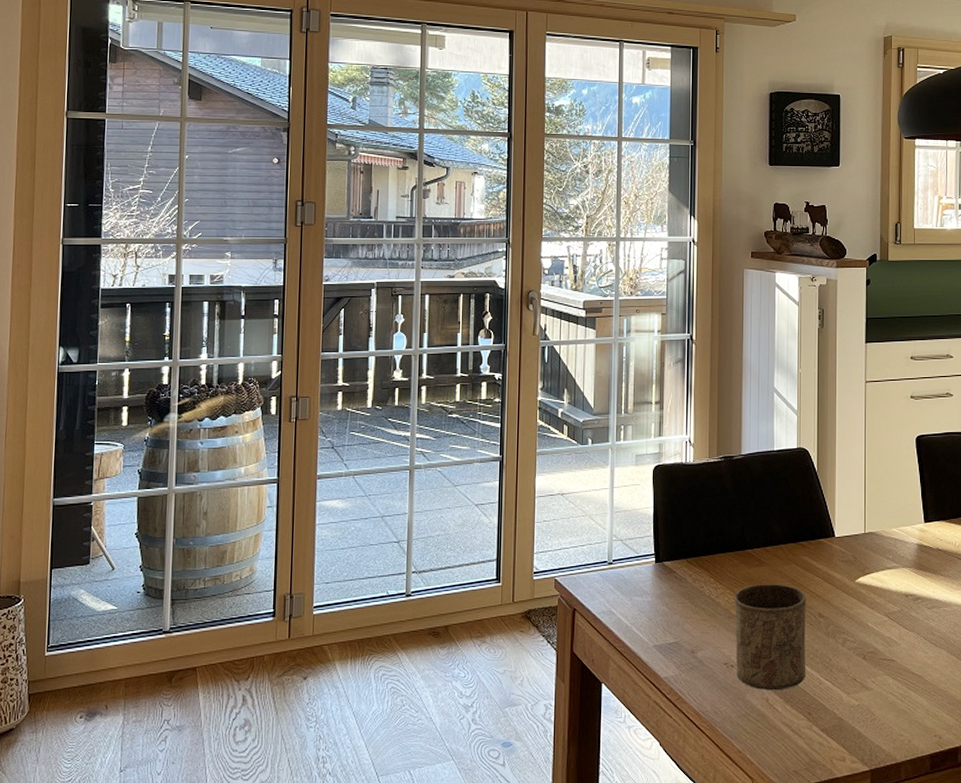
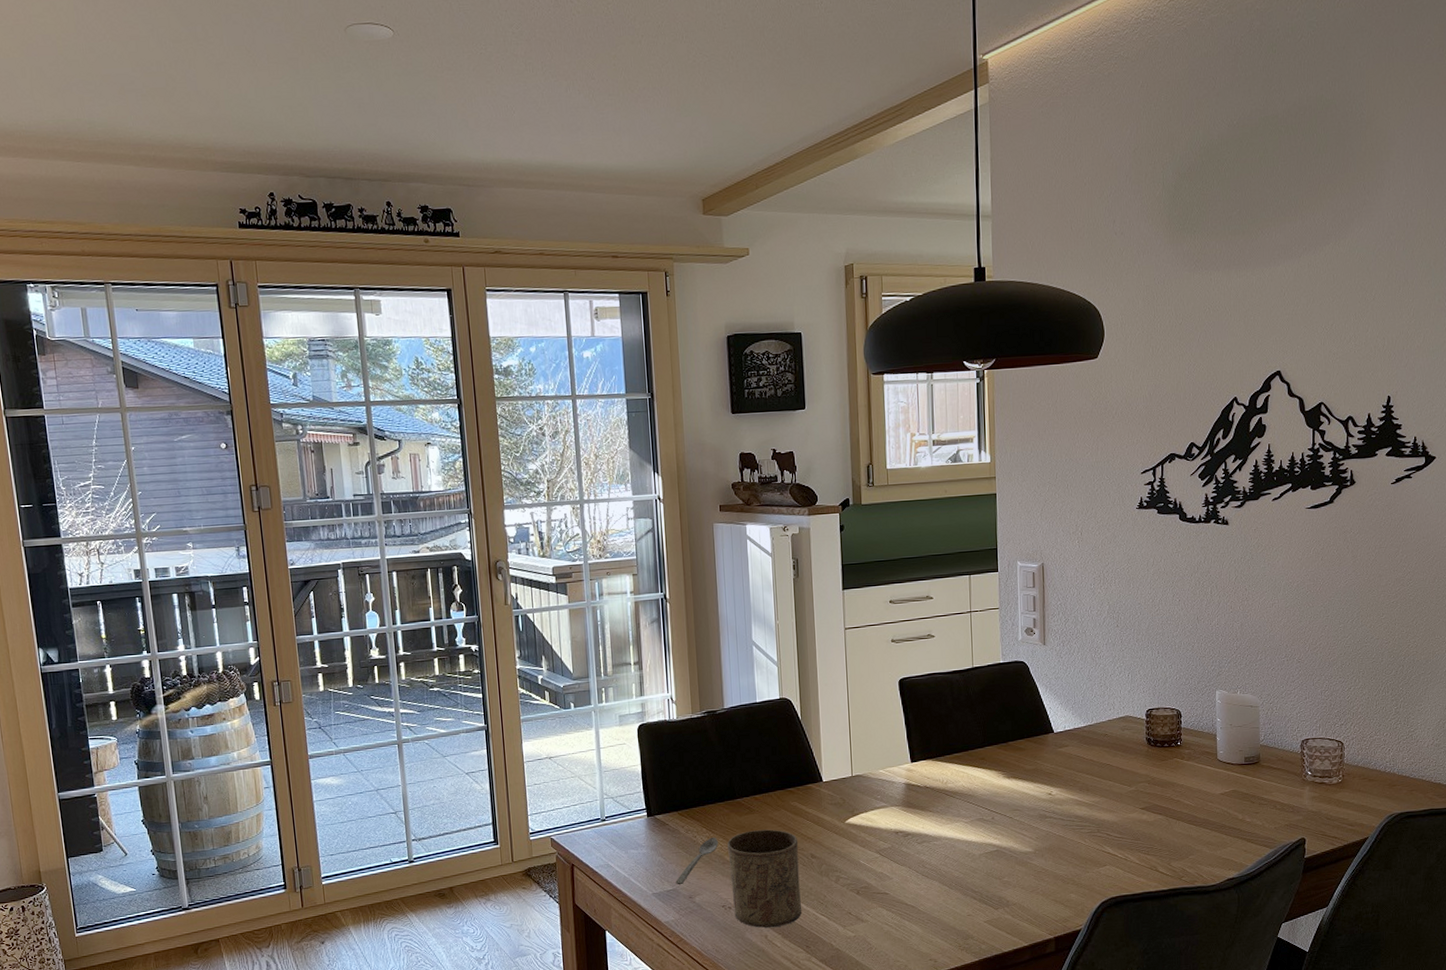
spoon: none [678,588,726,637] -> present [675,837,719,884]

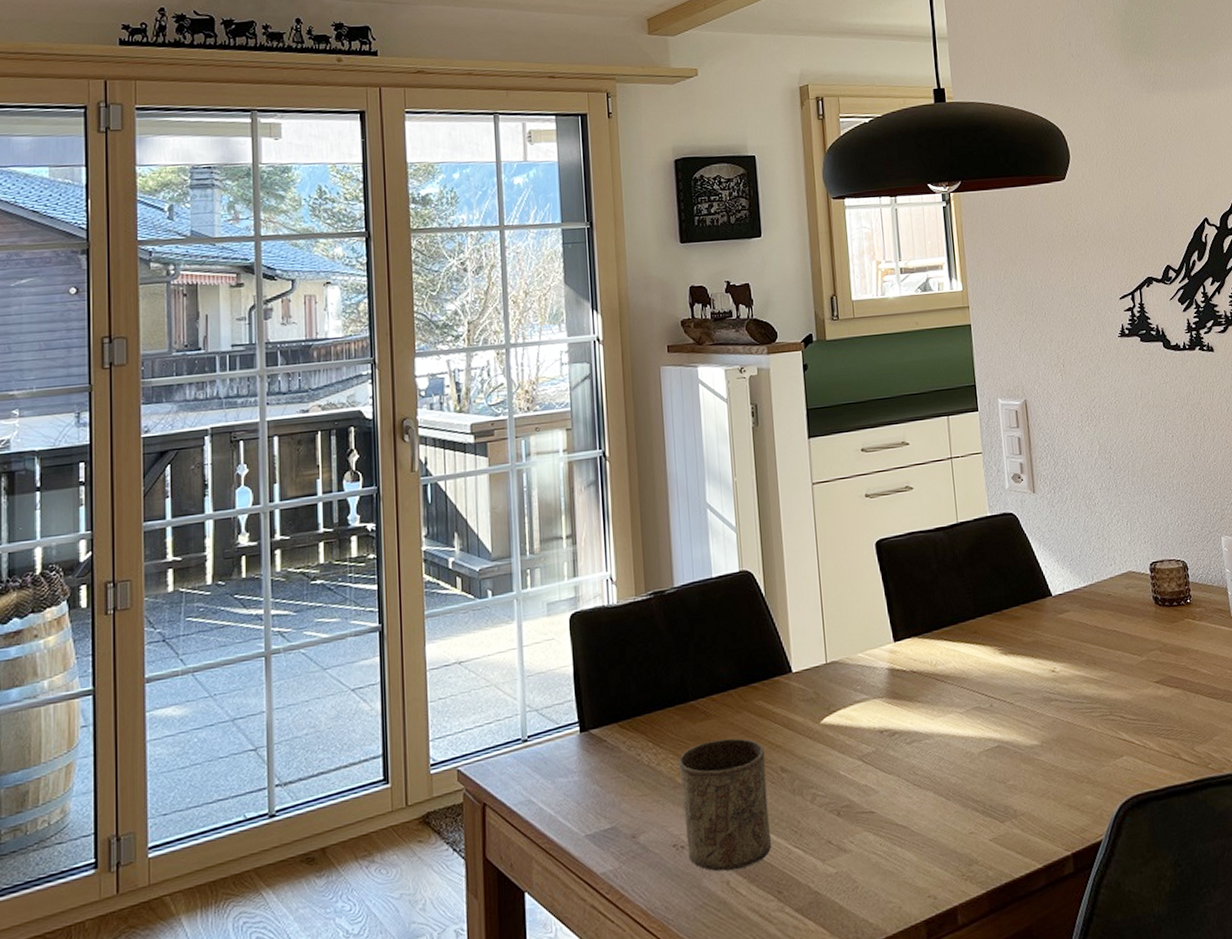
spoon: present [675,837,719,884] -> none [614,753,669,821]

